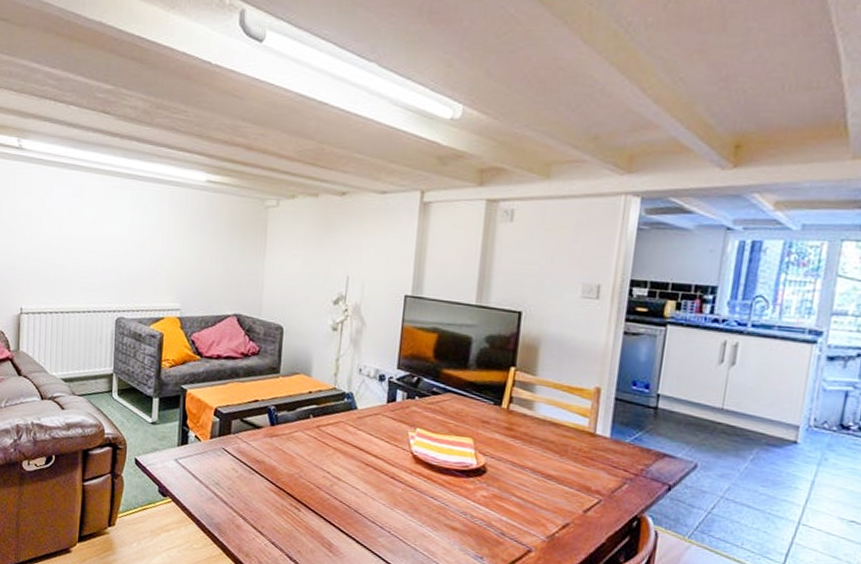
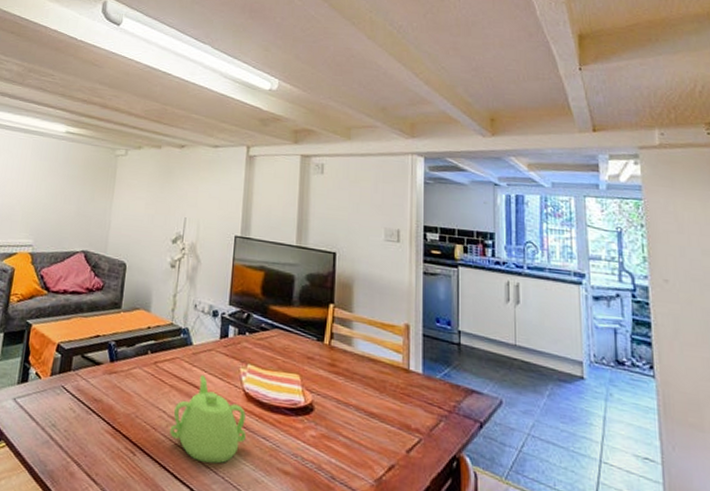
teapot: none [335,438,414,520] -> present [170,375,247,464]

